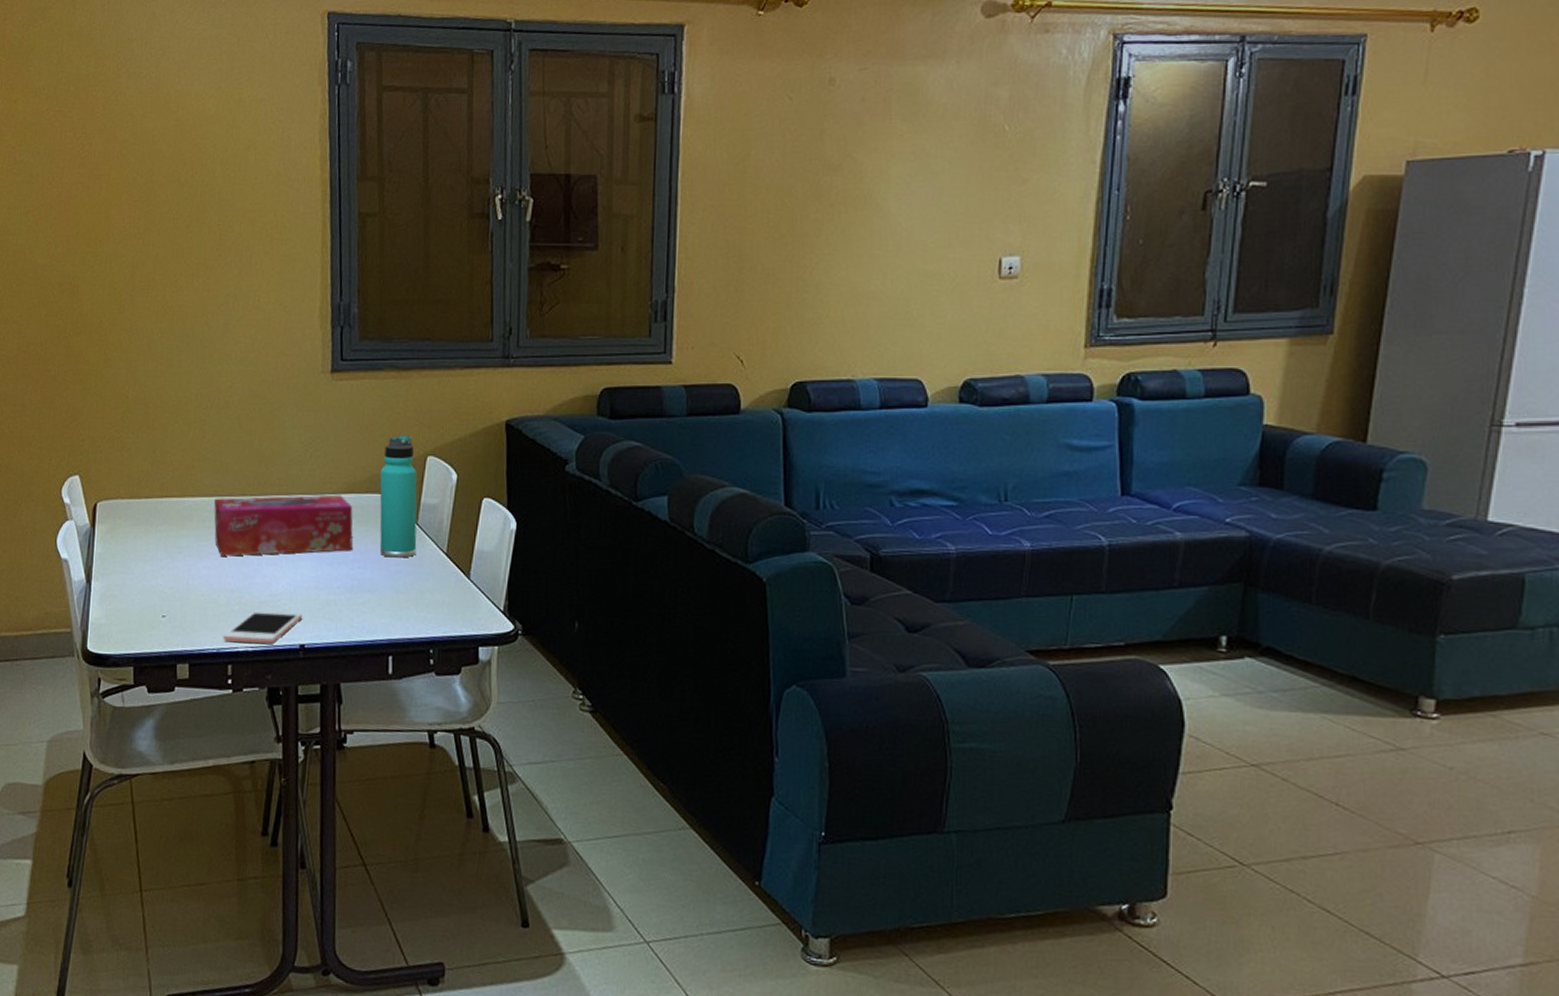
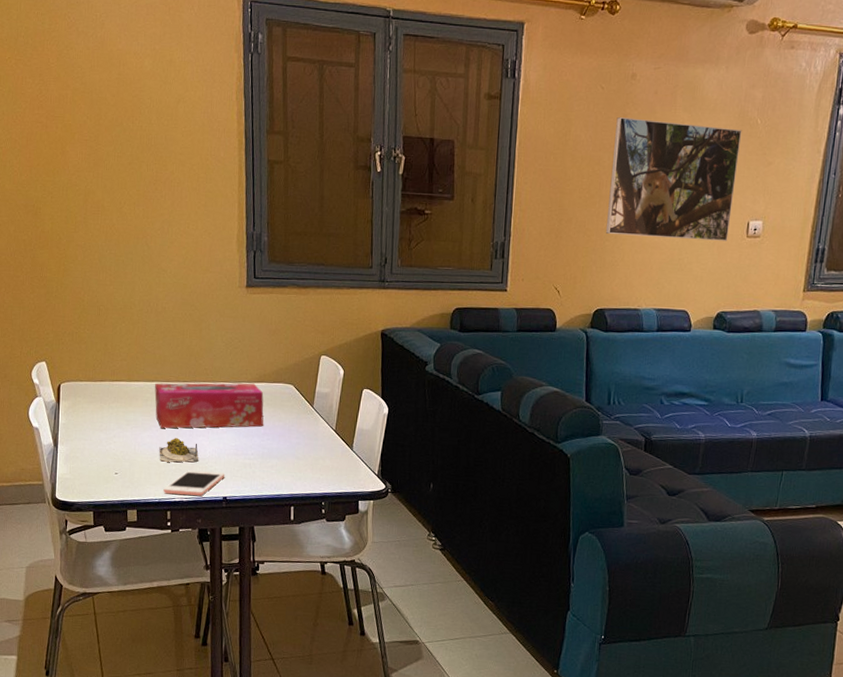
succulent plant: none [218,568,270,600] -> present [159,438,199,462]
thermos bottle: present [379,434,417,558] -> none [284,338,313,433]
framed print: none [802,133,984,285] -> present [605,117,742,241]

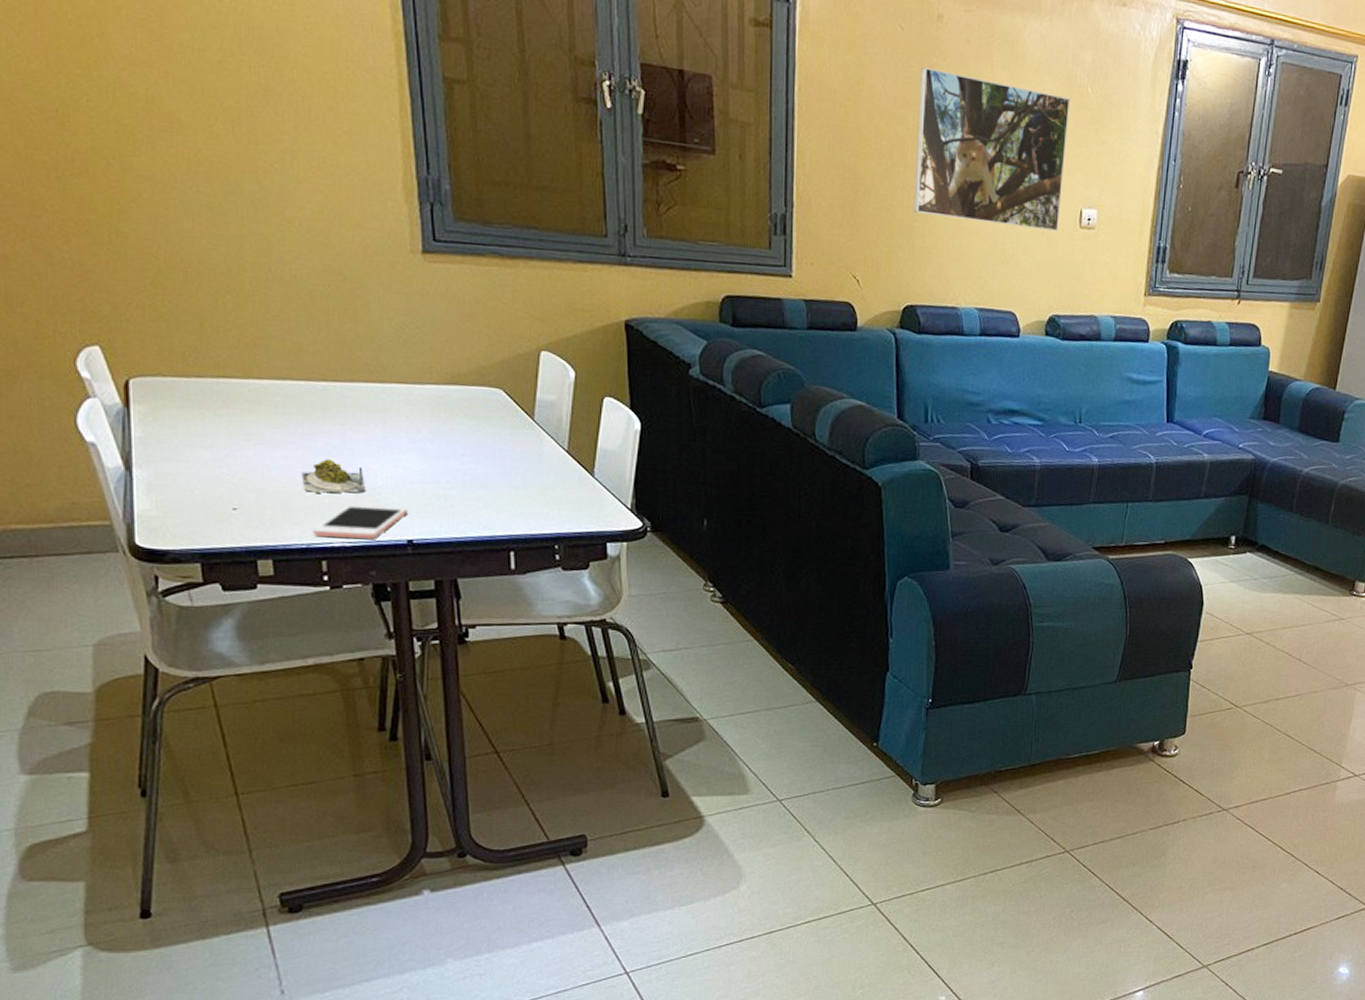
tissue box: present [154,383,264,428] -> none [288,381,461,446]

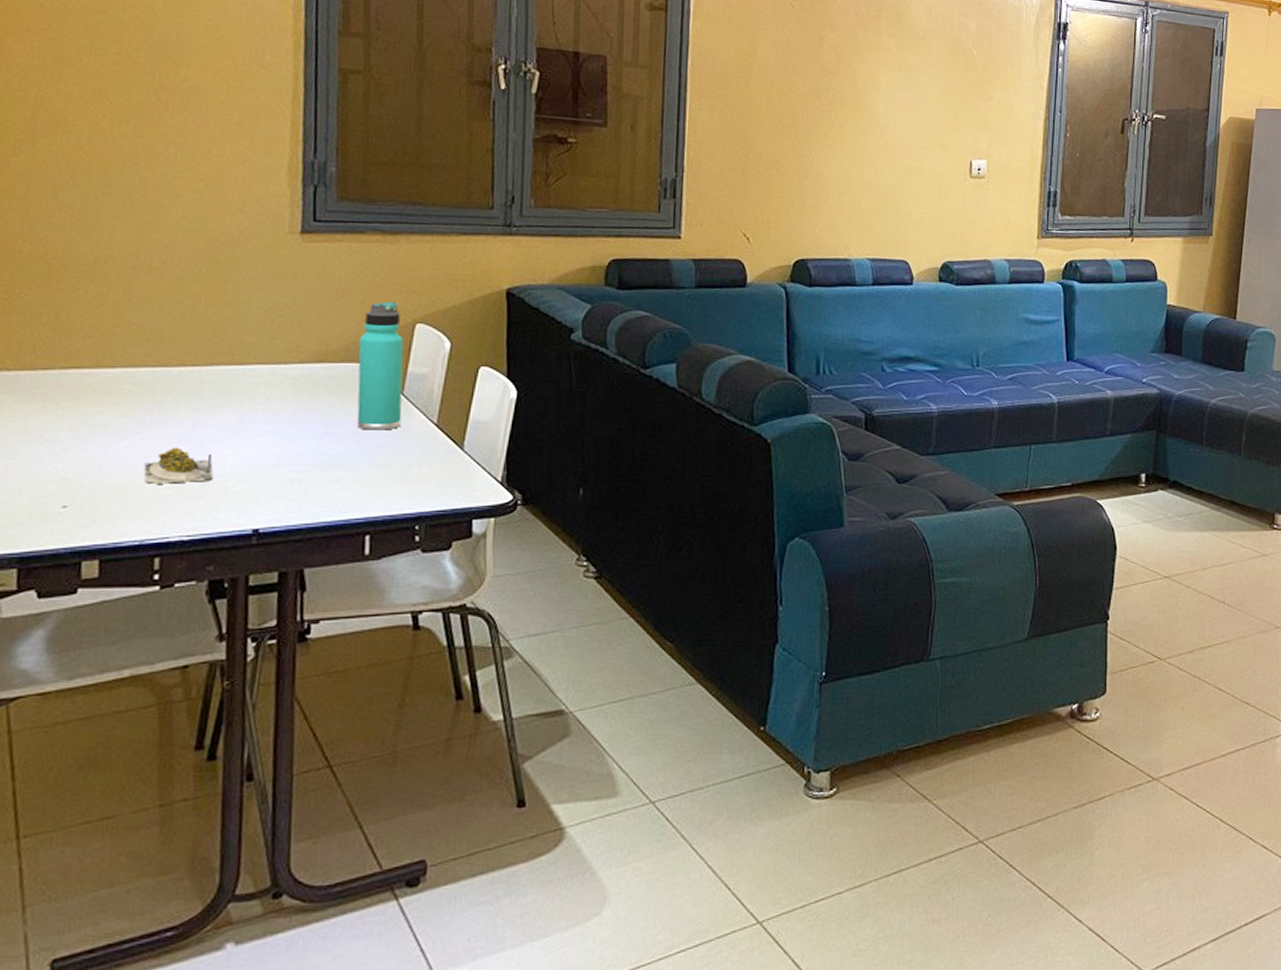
cell phone: present [313,504,409,539] -> none [149,494,258,531]
thermos bottle: none [489,326,534,454] -> present [357,301,404,430]
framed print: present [913,67,1071,231] -> none [804,40,957,182]

